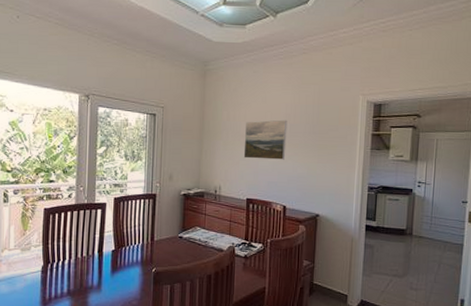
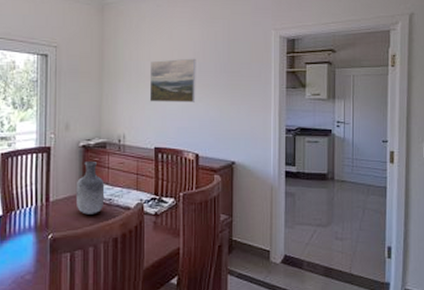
vase: none [177,208,202,254] -> present [77,162,105,215]

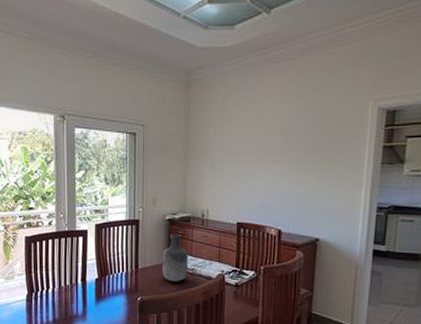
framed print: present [149,58,196,103] -> none [233,133,283,179]

